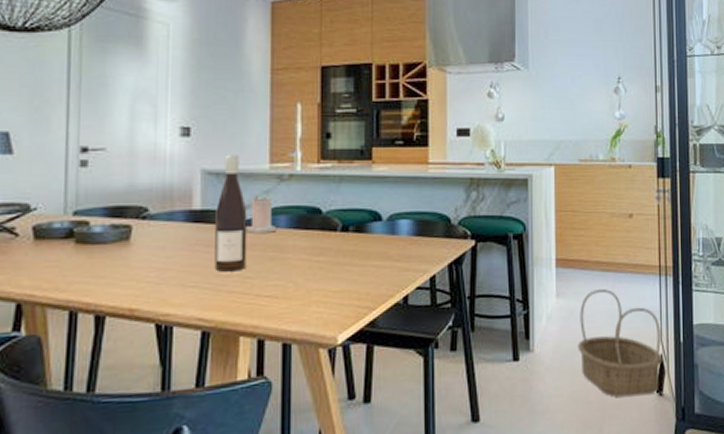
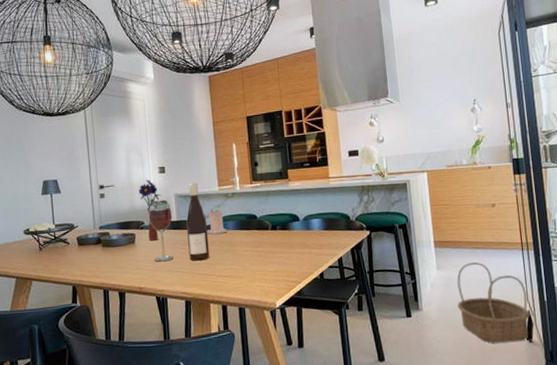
flower arrangement: none [144,144,181,238] -> present [138,179,162,241]
wineglass: none [156,177,195,271] -> present [148,199,173,262]

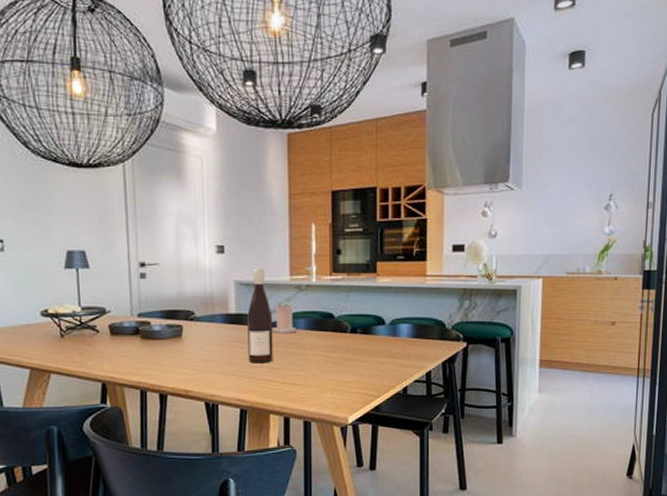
flower arrangement: present [138,179,162,241] -> none [189,260,218,335]
wineglass: present [148,199,173,262] -> none [200,286,230,361]
basket: present [457,262,530,343] -> none [556,387,635,477]

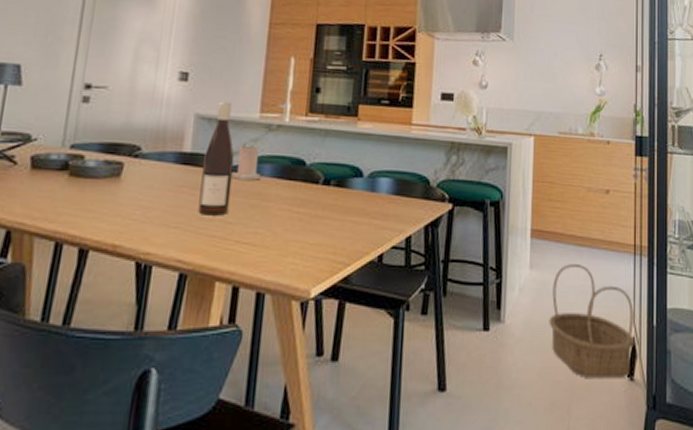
basket: none [556,387,635,477] -> present [549,264,635,378]

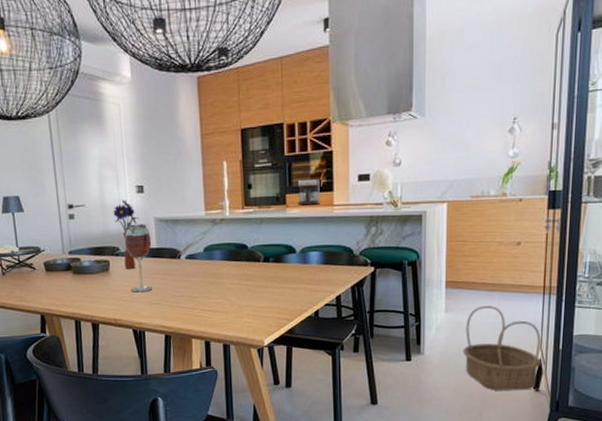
flower arrangement: none [141,86,176,177] -> present [113,200,140,269]
wineglass: none [144,118,187,210] -> present [124,223,152,293]
bottle: present [198,101,235,216] -> none [167,205,193,293]
candle: present [232,143,261,181] -> none [191,236,213,265]
coffee maker: none [371,89,399,122] -> present [297,178,320,206]

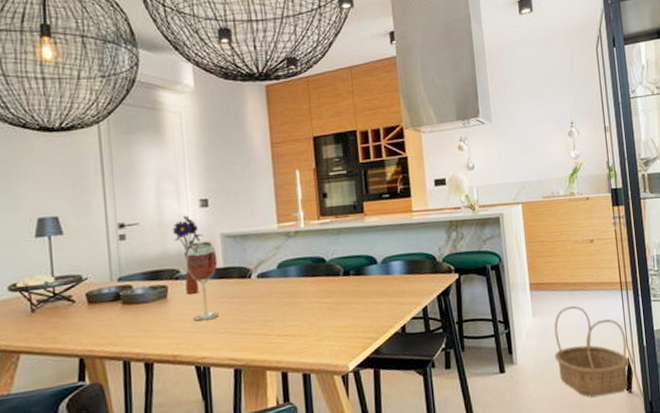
coffee maker: present [297,178,320,206] -> none [374,184,399,213]

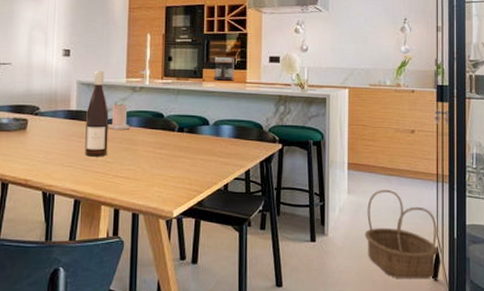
flower arrangement: present [172,215,204,294] -> none [37,61,63,129]
wineglass: present [185,241,219,322] -> none [45,85,72,154]
bottle: none [236,218,266,318] -> present [85,70,109,157]
candle: none [263,252,288,284] -> present [108,102,130,130]
coffee maker: none [374,184,399,213] -> present [213,56,235,81]

